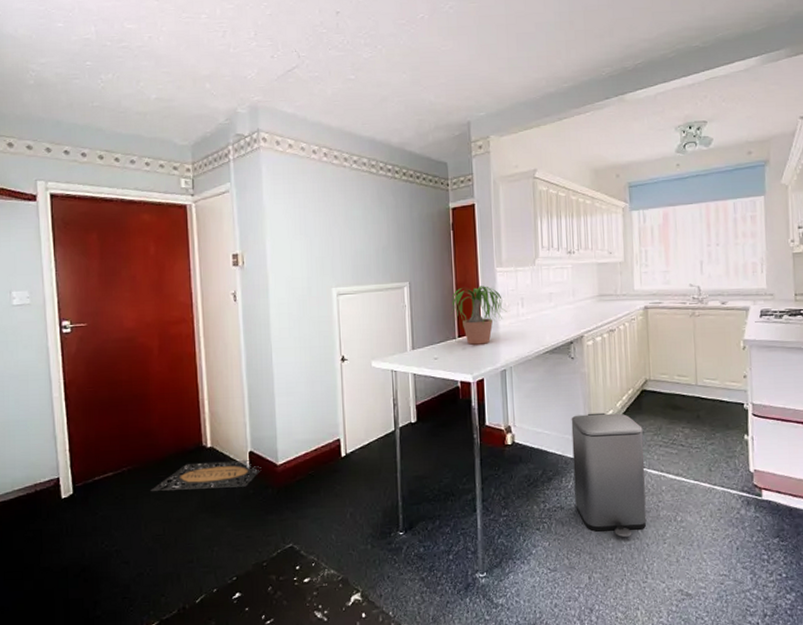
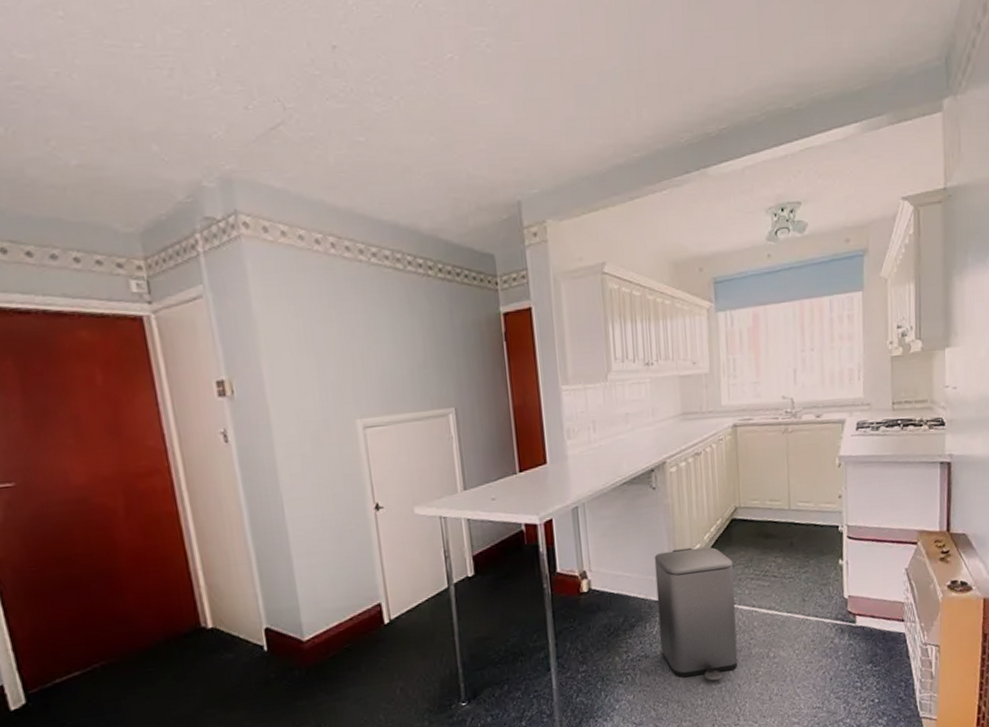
doormat: present [150,460,262,491] -> none [136,639,283,689]
potted plant: present [450,286,507,345] -> none [508,408,576,480]

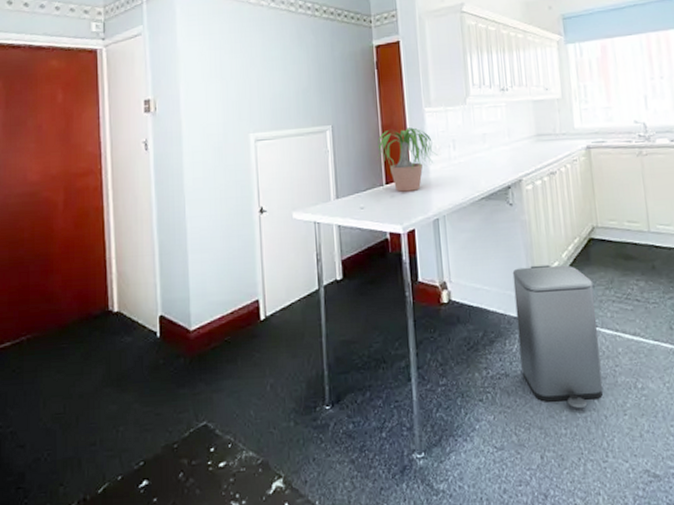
potted plant: none [508,408,576,480] -> present [376,127,437,192]

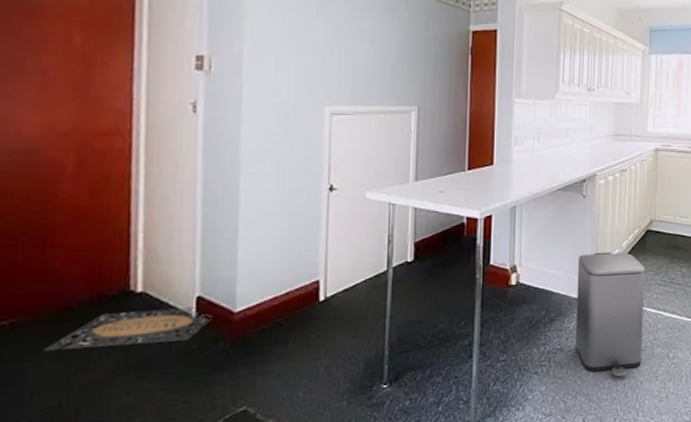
doormat: none [51,326,173,363] -> present [44,307,212,350]
potted plant: present [376,127,437,192] -> none [461,116,522,178]

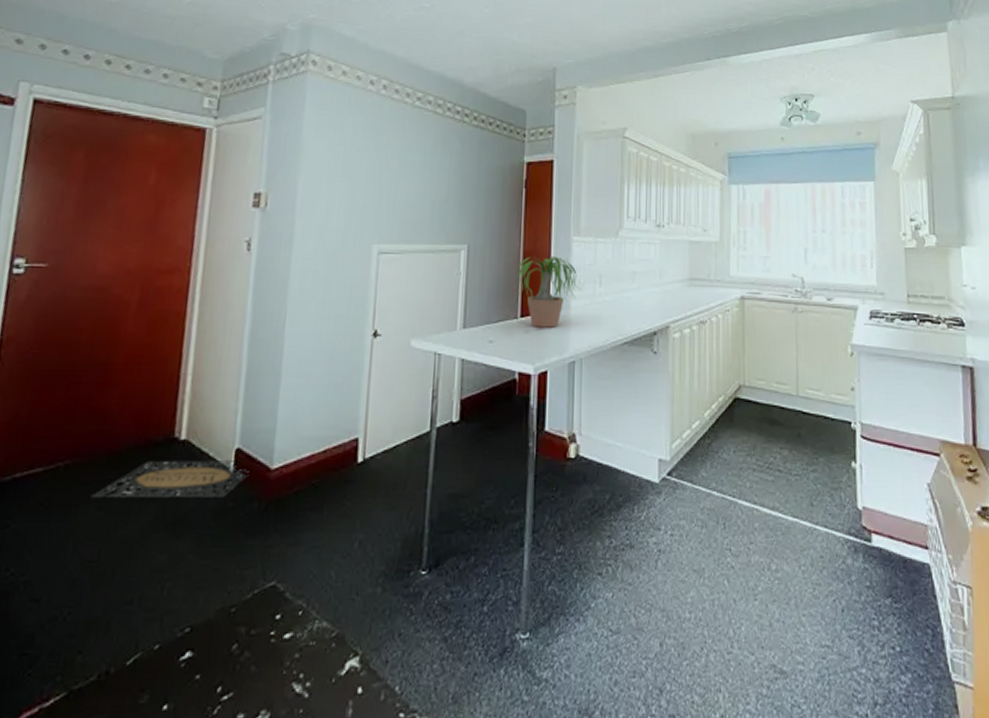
potted plant: none [461,116,522,178] -> present [513,256,581,328]
pedal bin: present [576,252,645,376] -> none [649,423,735,589]

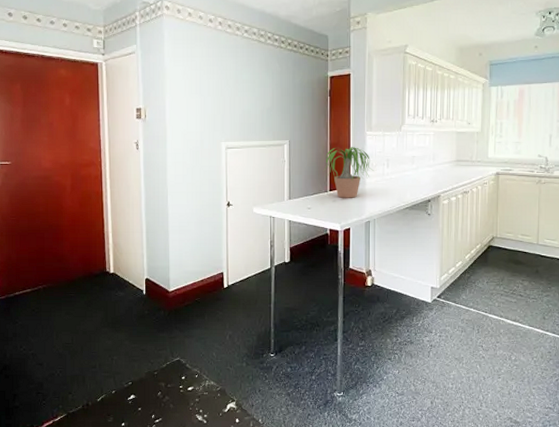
doormat: present [91,460,249,497] -> none [62,285,156,308]

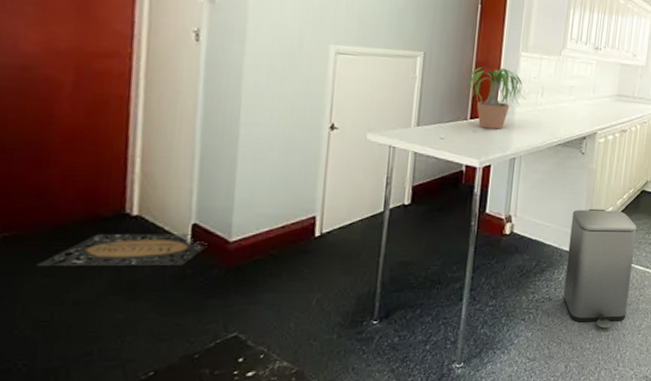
doormat: none [62,285,156,308] -> present [36,233,207,266]
pedal bin: none [424,263,487,370] -> present [563,208,637,328]

